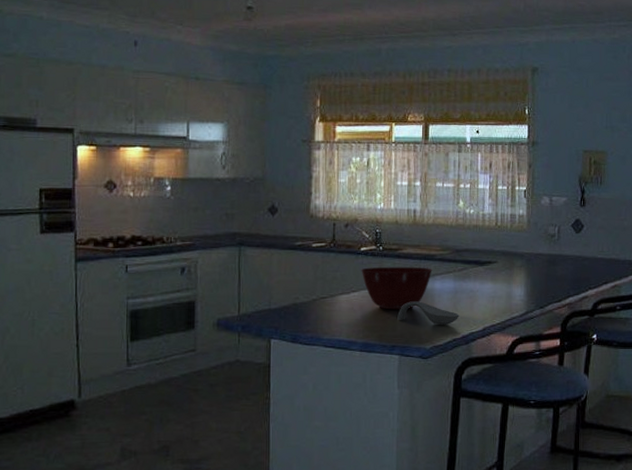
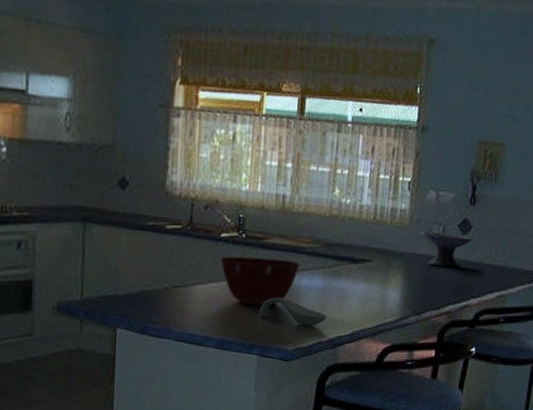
decorative bowl: none [537,233,588,264] -> present [419,231,475,268]

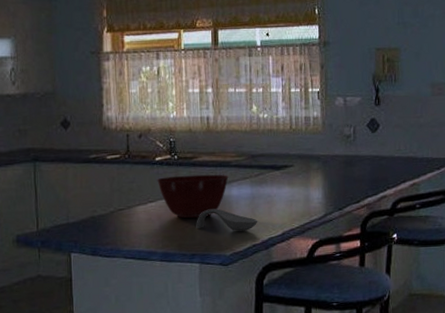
decorative bowl: present [419,231,475,268] -> none [333,134,384,164]

